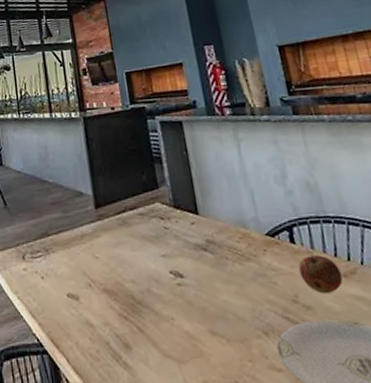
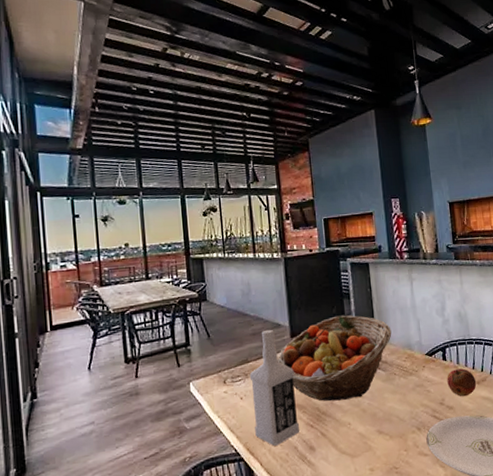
vodka: none [50,198,111,339] -> present [249,329,299,446]
fruit basket: none [80,182,219,289] -> present [277,315,392,402]

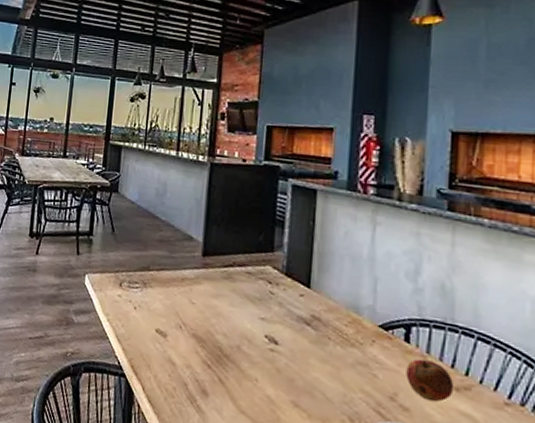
vodka: present [249,329,299,446] -> none [143,239,199,375]
fruit basket: present [277,315,392,402] -> none [182,244,334,353]

